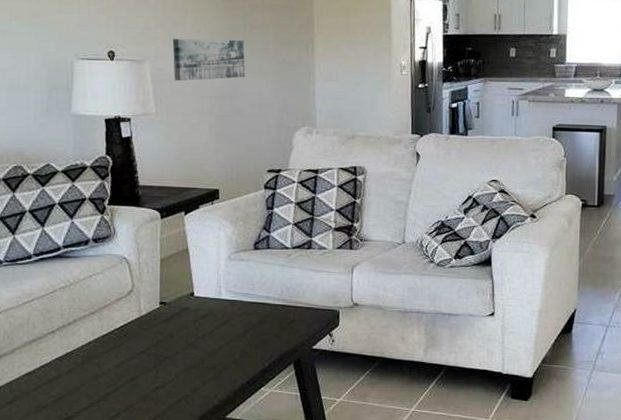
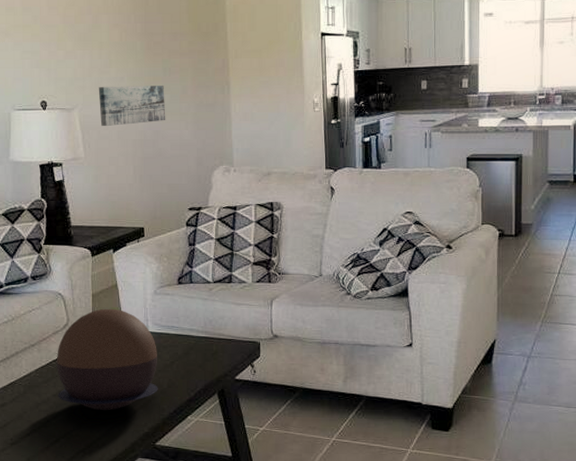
decorative bowl: none [119,274,230,383] -> present [57,308,158,411]

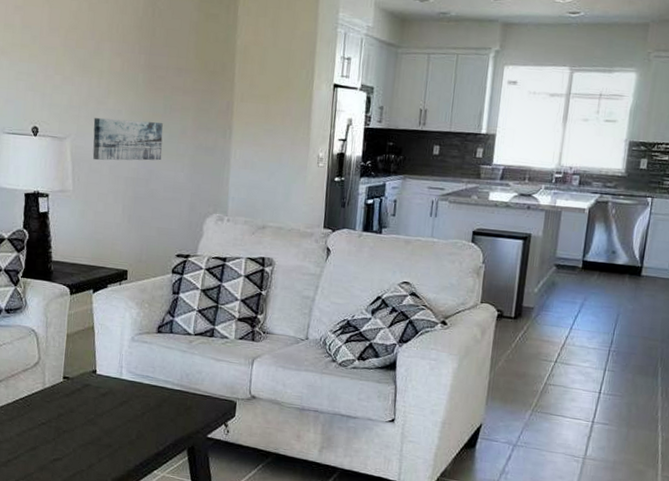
decorative bowl: present [57,308,158,411] -> none [21,350,129,457]

